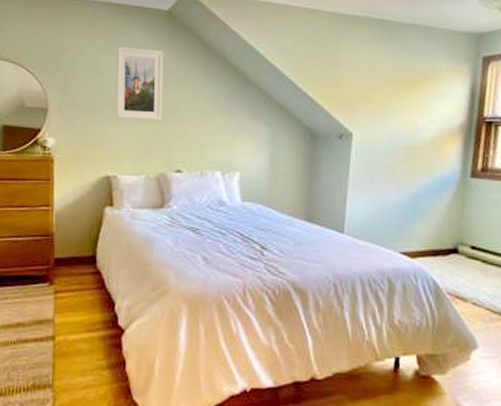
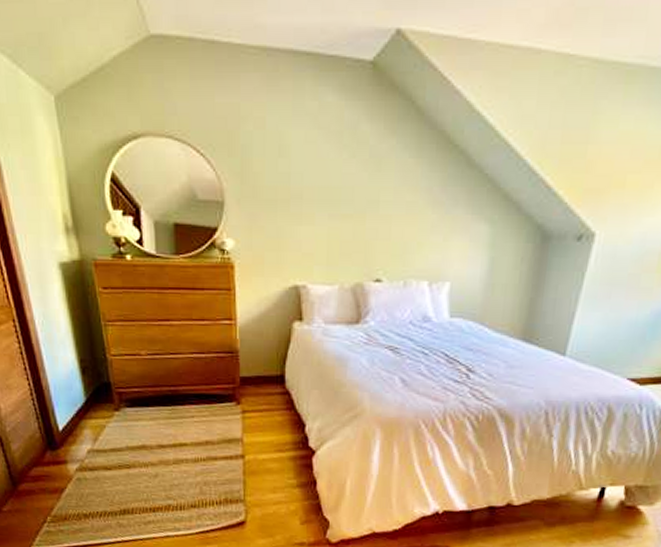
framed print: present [115,46,163,121] -> none [304,116,364,217]

